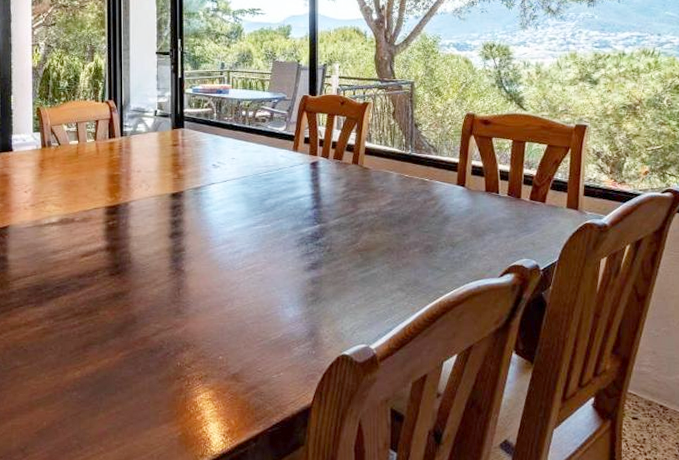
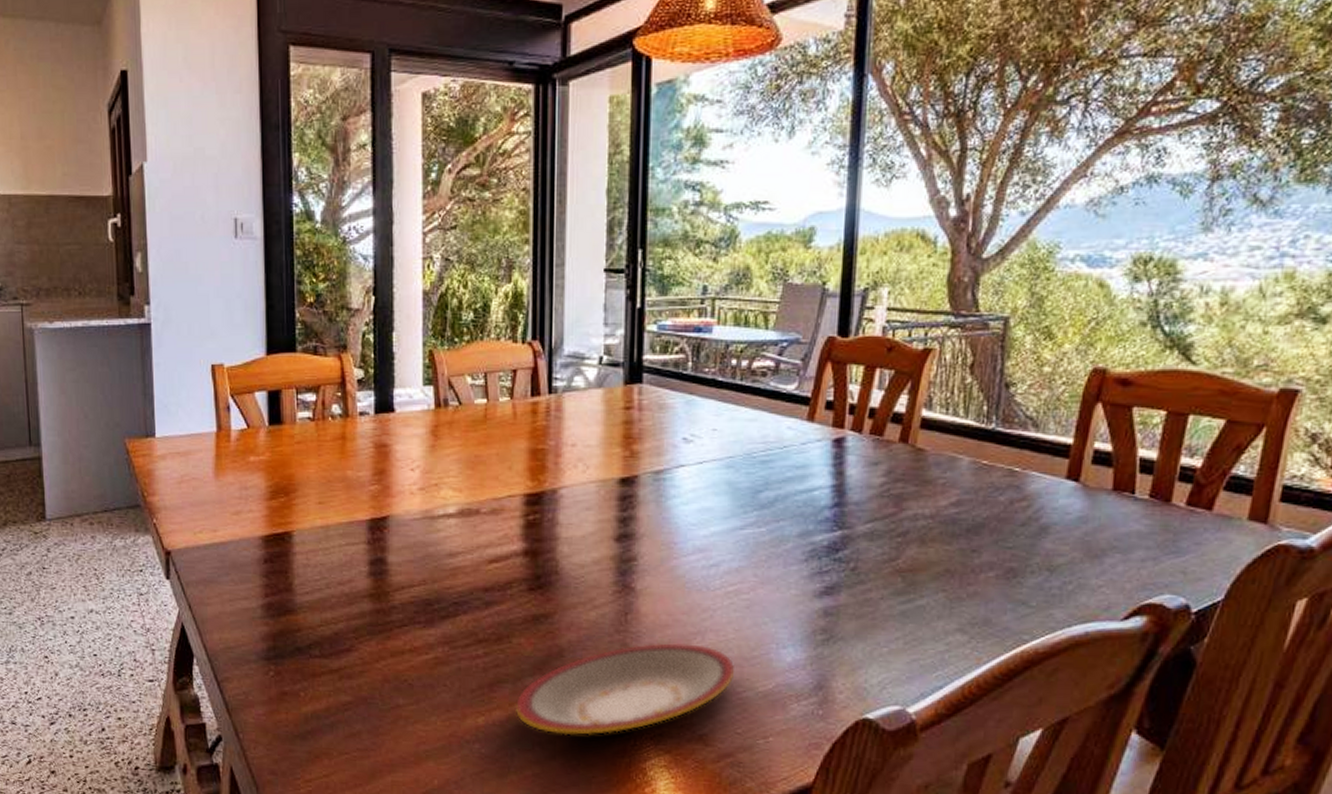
plate: none [102,308,254,380] -> present [514,642,734,736]

